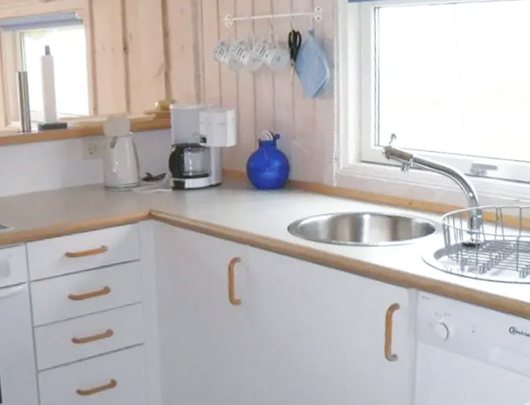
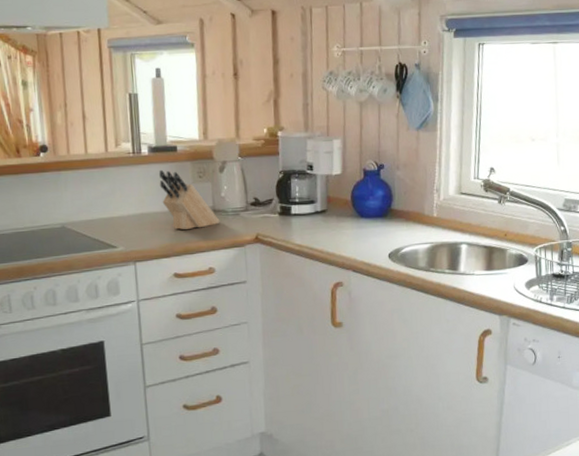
knife block: none [49,147,112,208] -> present [159,169,220,230]

